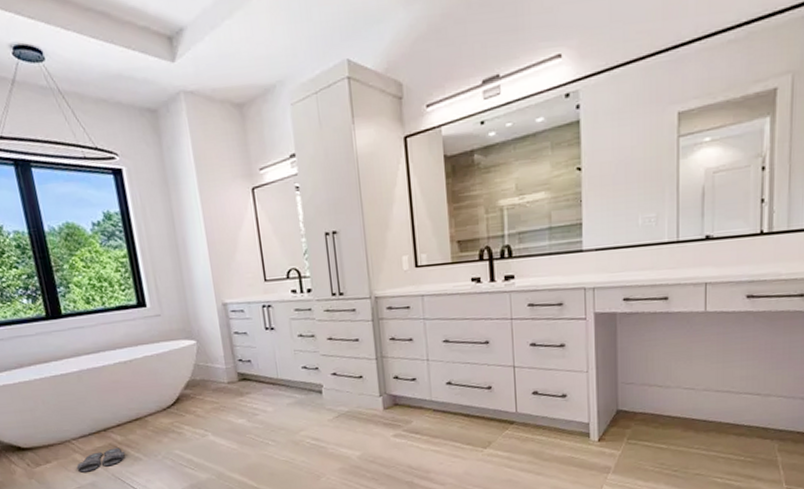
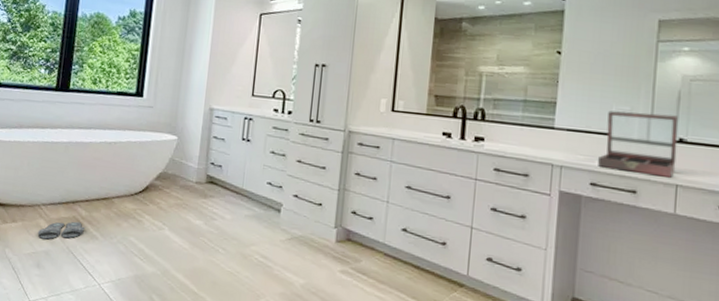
jewelry box: none [629,213,704,281] -> present [598,110,678,178]

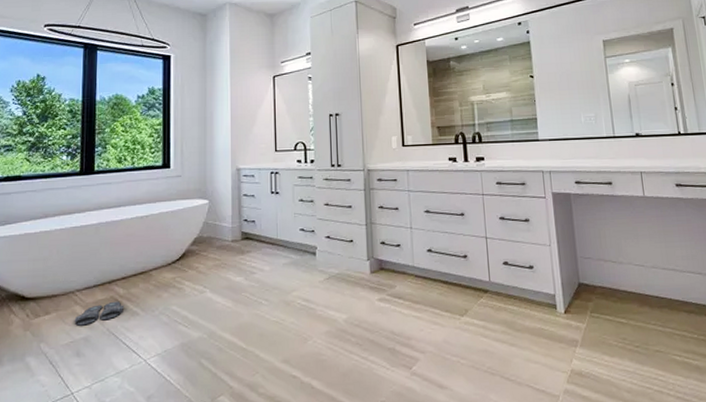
jewelry box: present [598,110,678,178] -> none [578,115,638,168]

